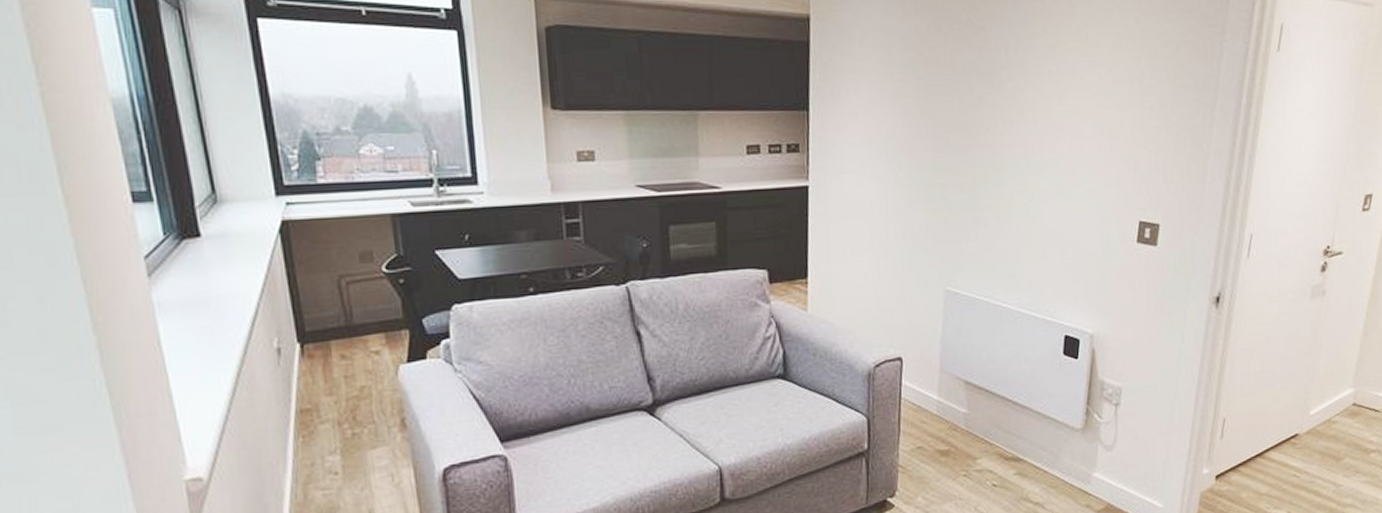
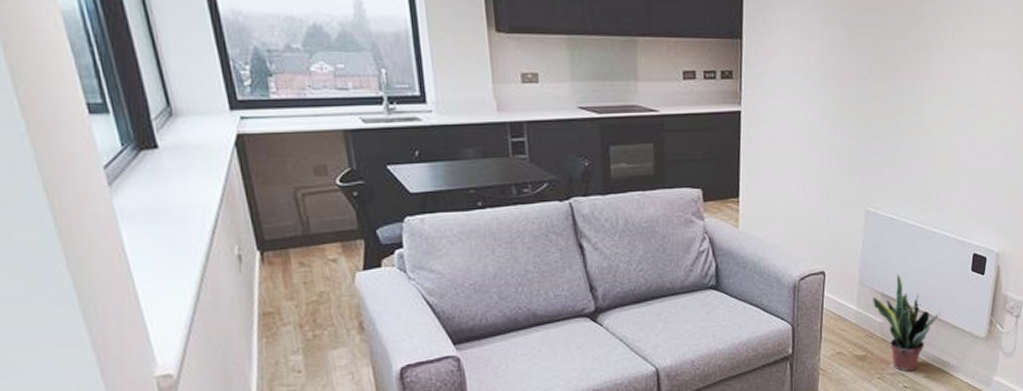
potted plant: none [955,359,1032,469] -> present [873,274,941,372]

